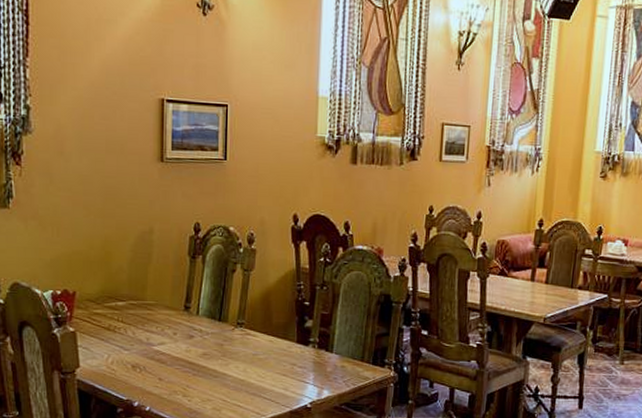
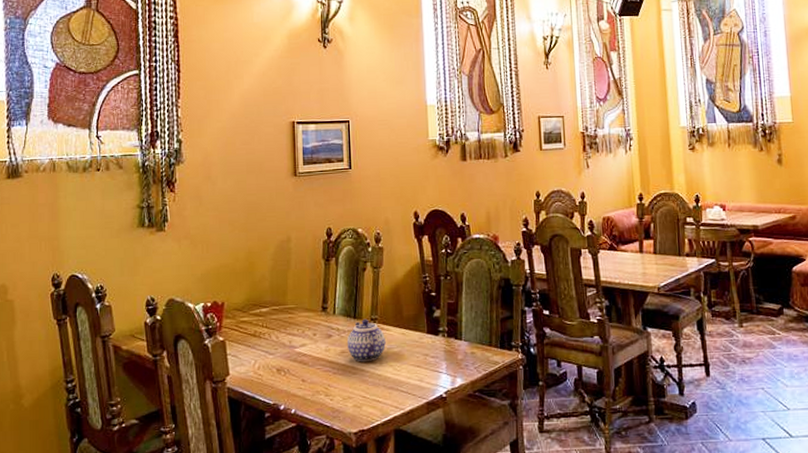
teapot: none [209,322,251,366] -> present [346,318,386,363]

